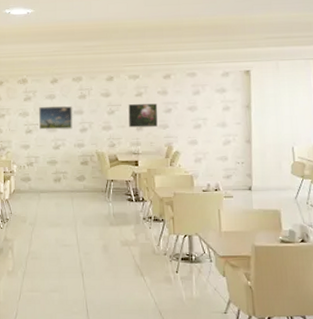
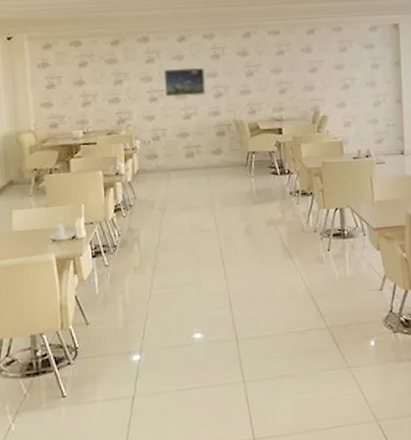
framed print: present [128,103,158,128] -> none [269,62,303,91]

